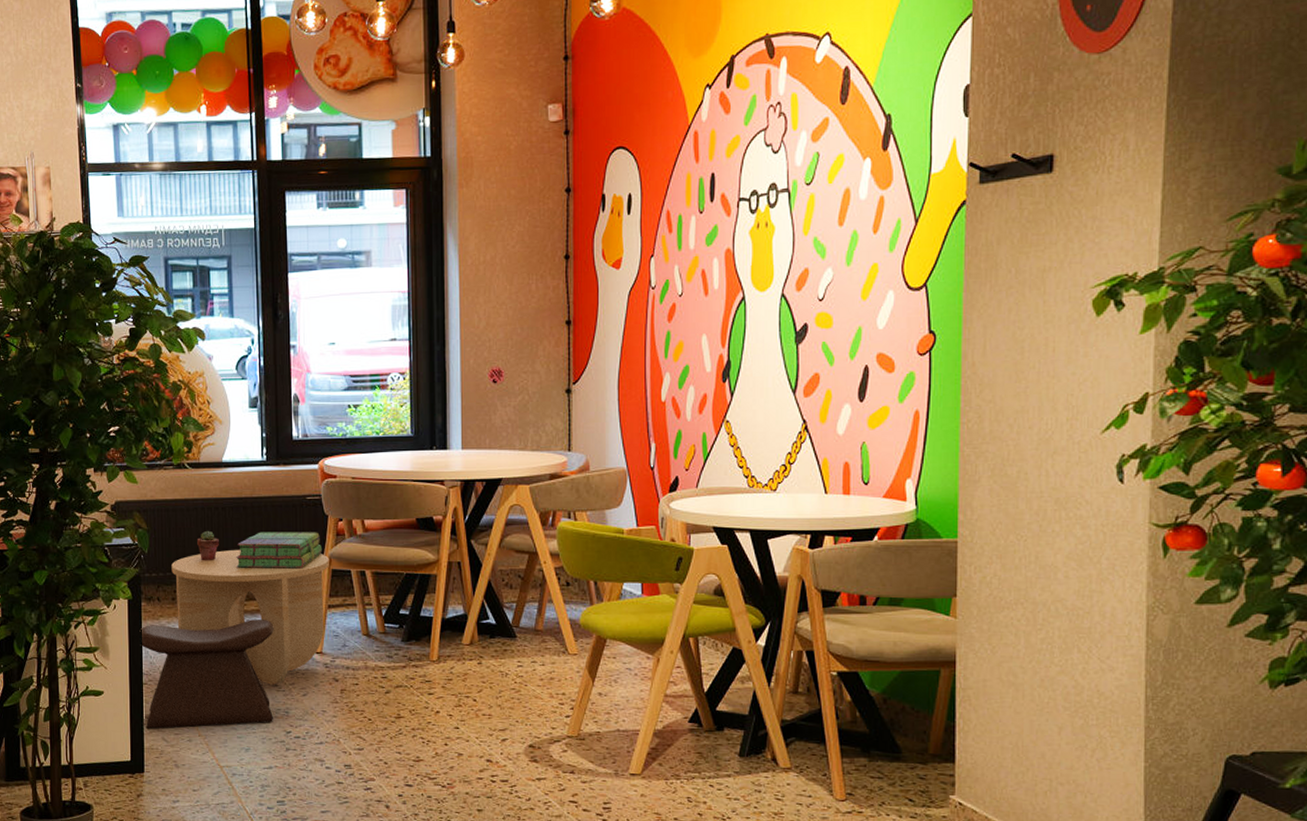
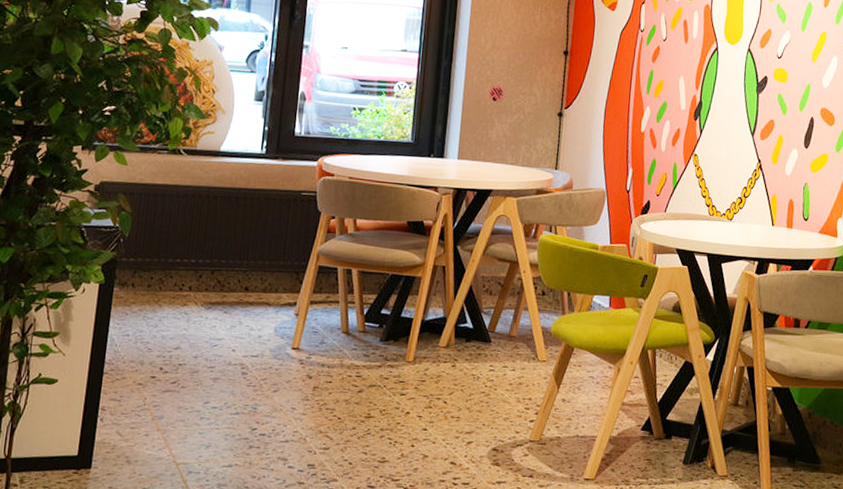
stool: present [139,619,274,729] -> none [100,311,252,422]
side table: present [171,549,329,685] -> none [150,239,317,380]
potted succulent: present [197,530,219,561] -> none [182,218,206,250]
stack of books: present [236,532,323,569] -> none [221,223,312,263]

